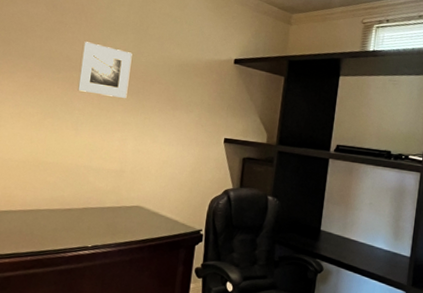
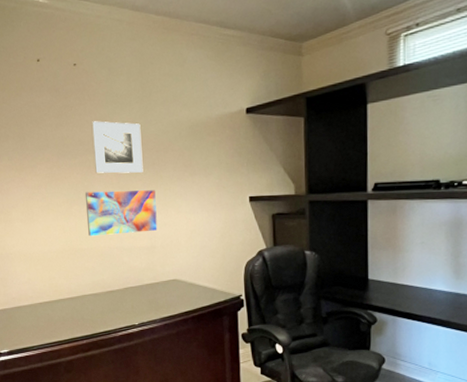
map: none [57,107,135,156] -> present [84,190,158,237]

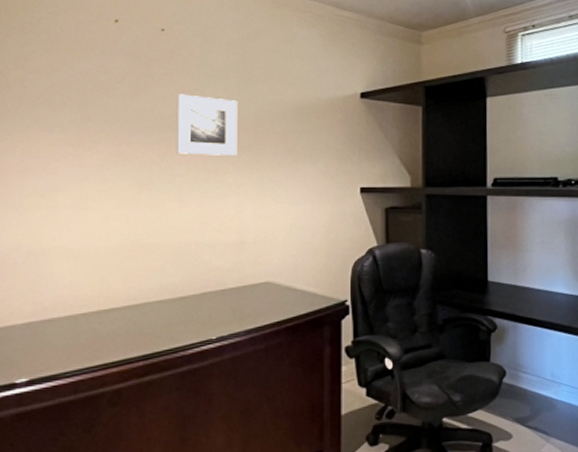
map: present [84,190,158,237] -> none [159,175,250,229]

